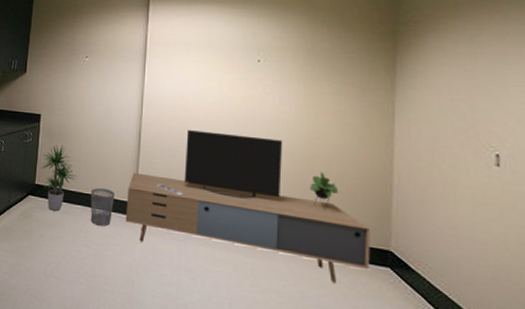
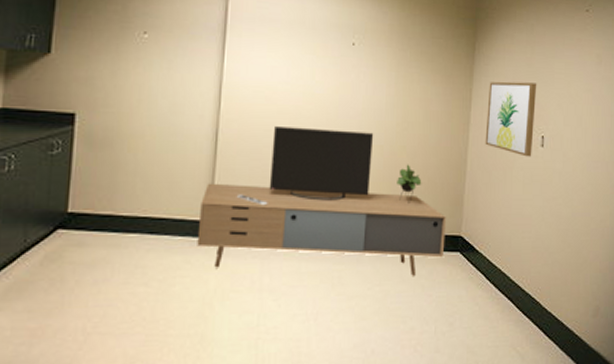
potted plant: present [40,144,77,211] -> none [75,154,132,245]
wastebasket: present [90,187,115,227] -> none [150,206,183,256]
wall art: none [415,94,484,176] -> present [485,81,537,157]

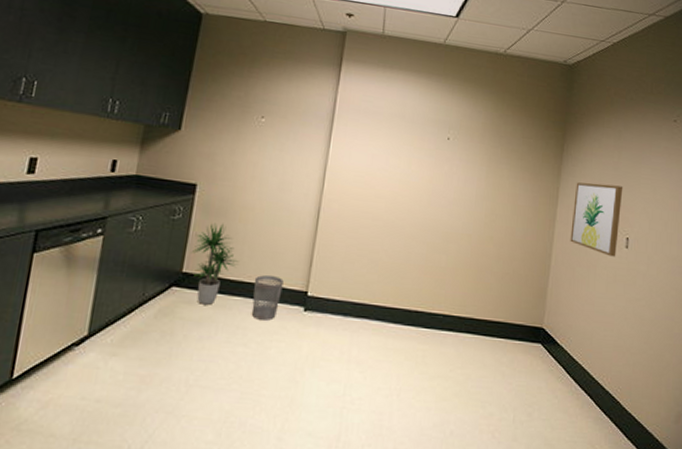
potted plant: none [75,154,132,245] -> present [190,222,239,305]
wastebasket: none [150,206,183,256] -> present [251,274,284,321]
media console: present [197,126,446,276] -> none [293,209,529,362]

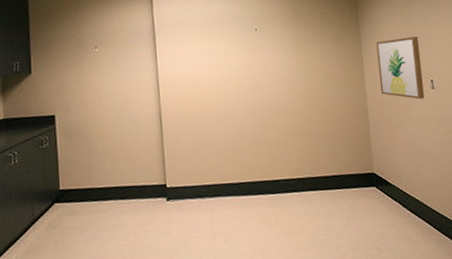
potted plant: present [190,222,239,305] -> none [63,142,104,213]
wastebasket: present [251,274,284,321] -> none [120,176,145,216]

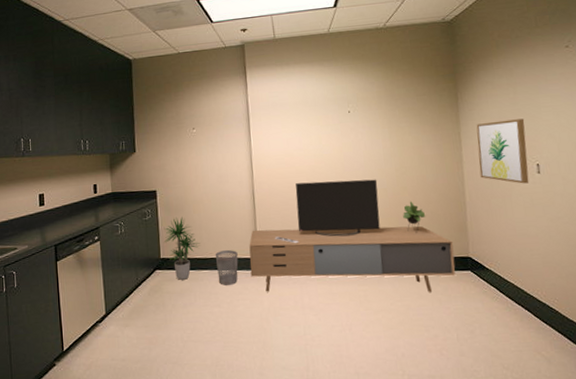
potted plant: none [63,142,104,213] -> present [163,216,200,280]
wastebasket: none [120,176,145,216] -> present [215,249,238,285]
media console: none [156,97,362,221] -> present [249,179,455,292]

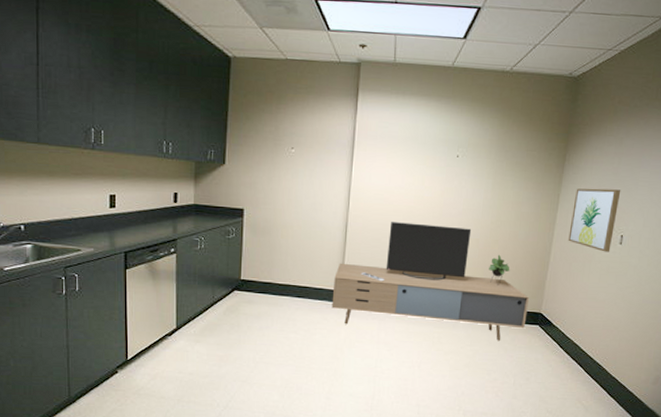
potted plant: present [163,216,200,280] -> none [245,239,285,303]
wastebasket: present [215,249,238,285] -> none [298,278,322,314]

